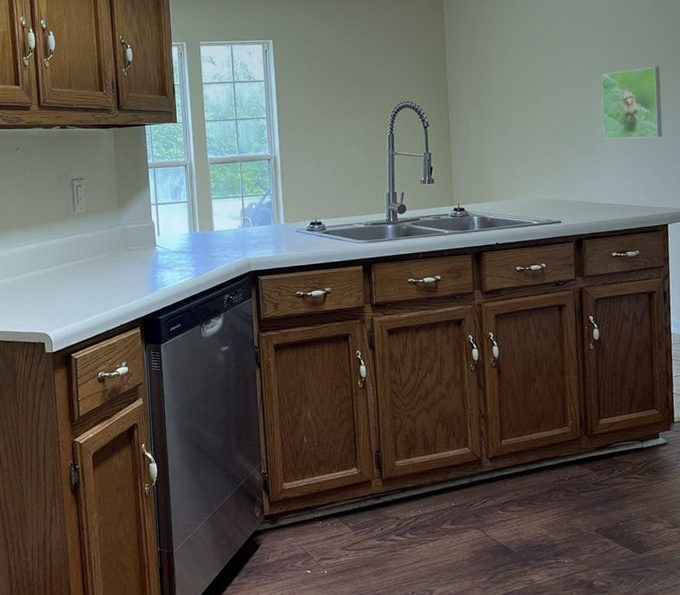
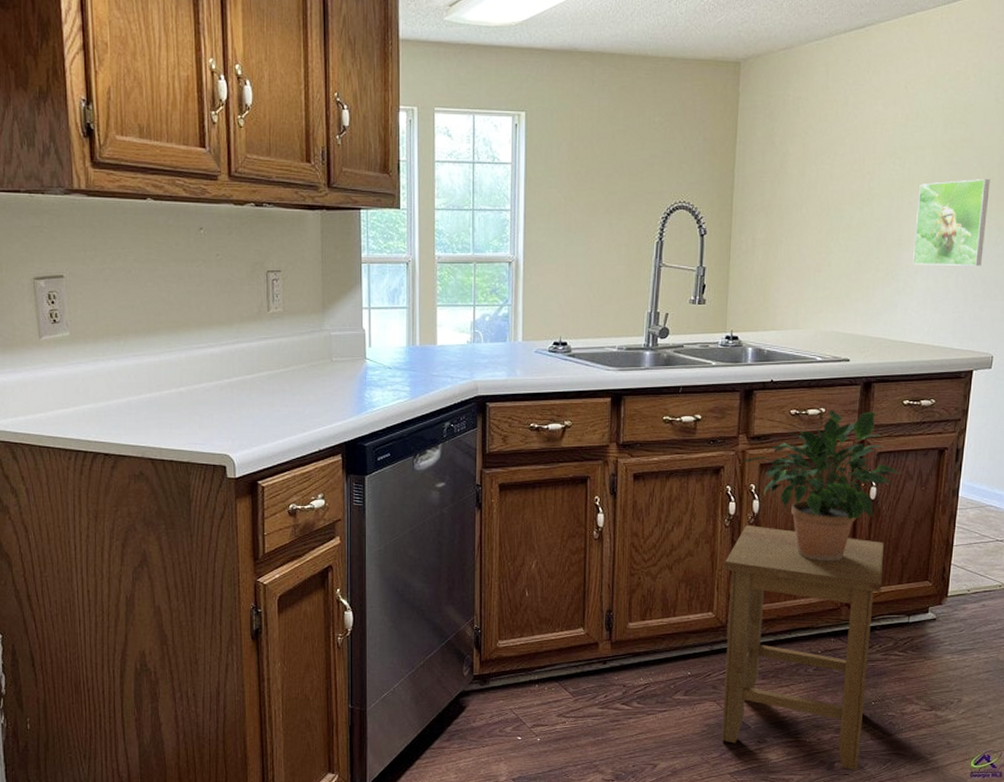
stool: none [474,368,616,588] -> present [721,526,885,770]
potted plant: none [477,264,618,397] -> present [740,410,901,562]

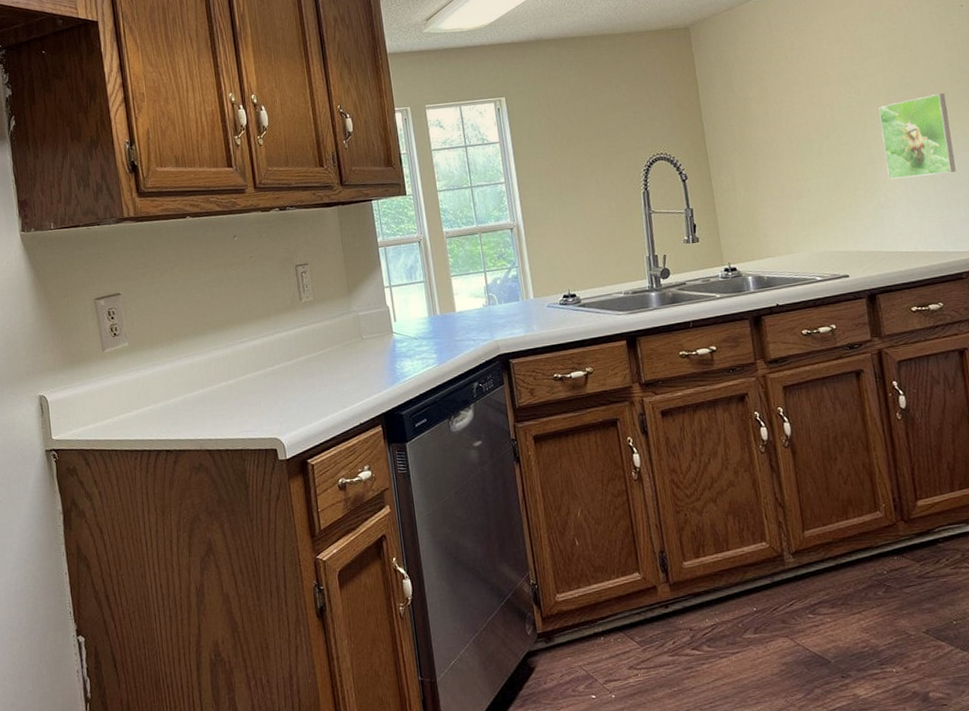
stool: present [721,526,885,770] -> none [768,448,956,700]
potted plant: present [740,410,901,562] -> none [762,321,926,478]

